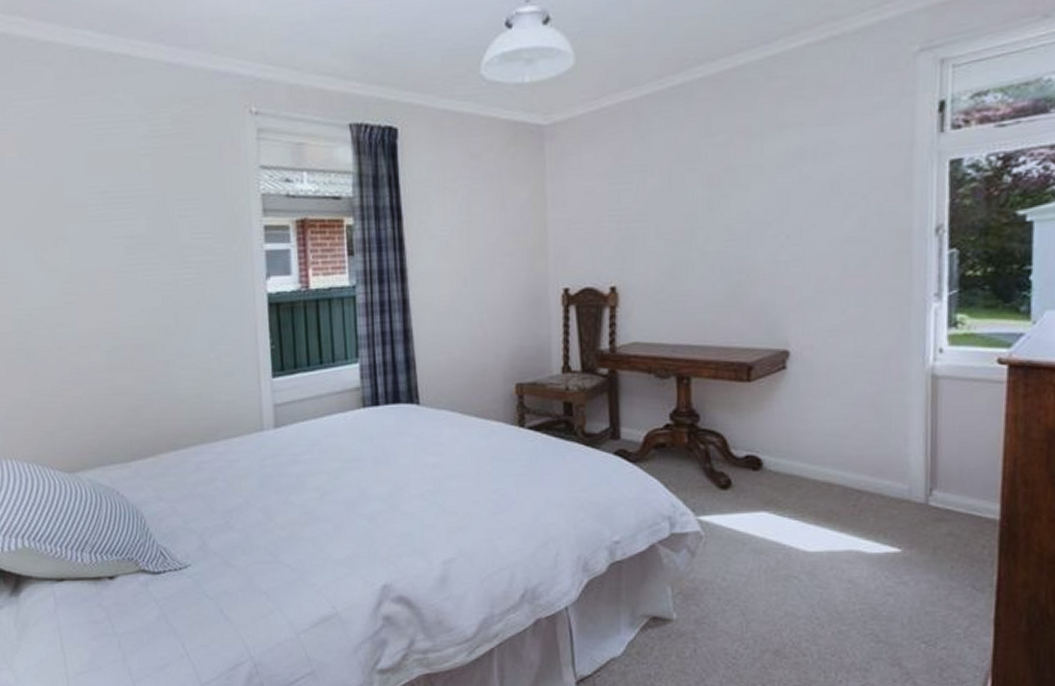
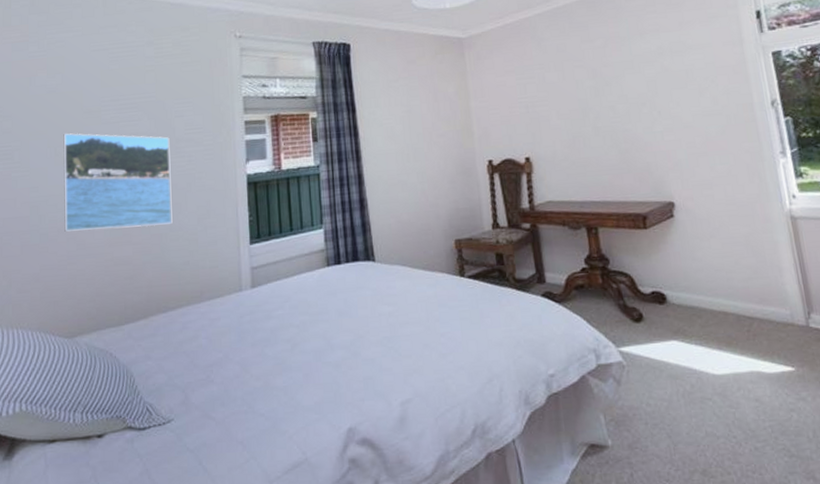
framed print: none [44,231,181,352] -> present [63,133,173,232]

